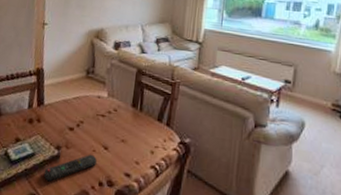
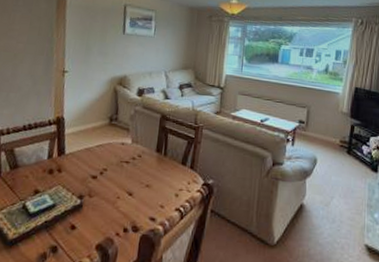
remote control: present [43,154,97,182] -> none [65,201,121,232]

